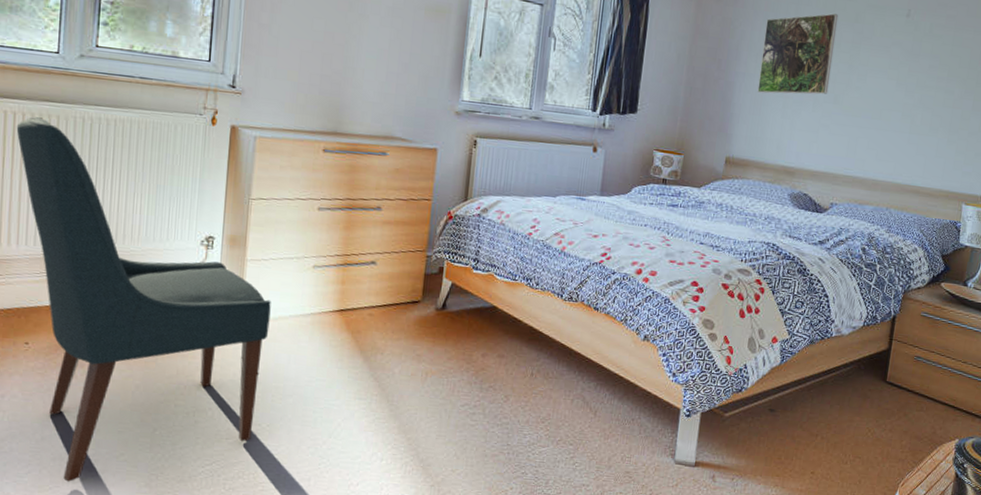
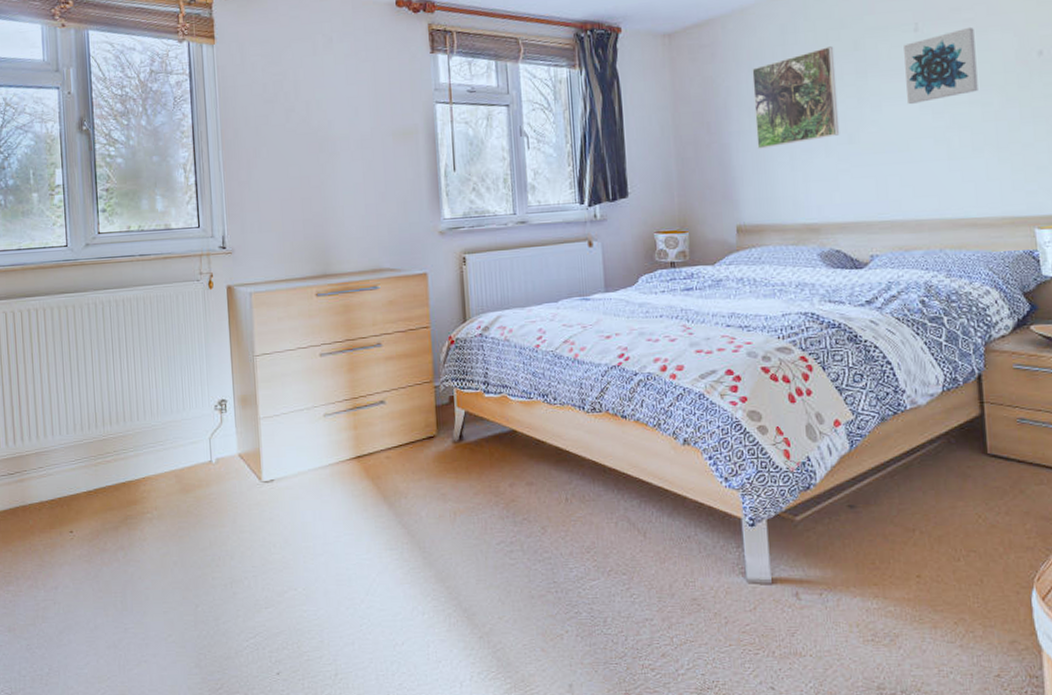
chair: present [16,117,271,482] -> none [39,310,291,670]
wall art: none [888,22,954,80] -> present [904,26,978,105]

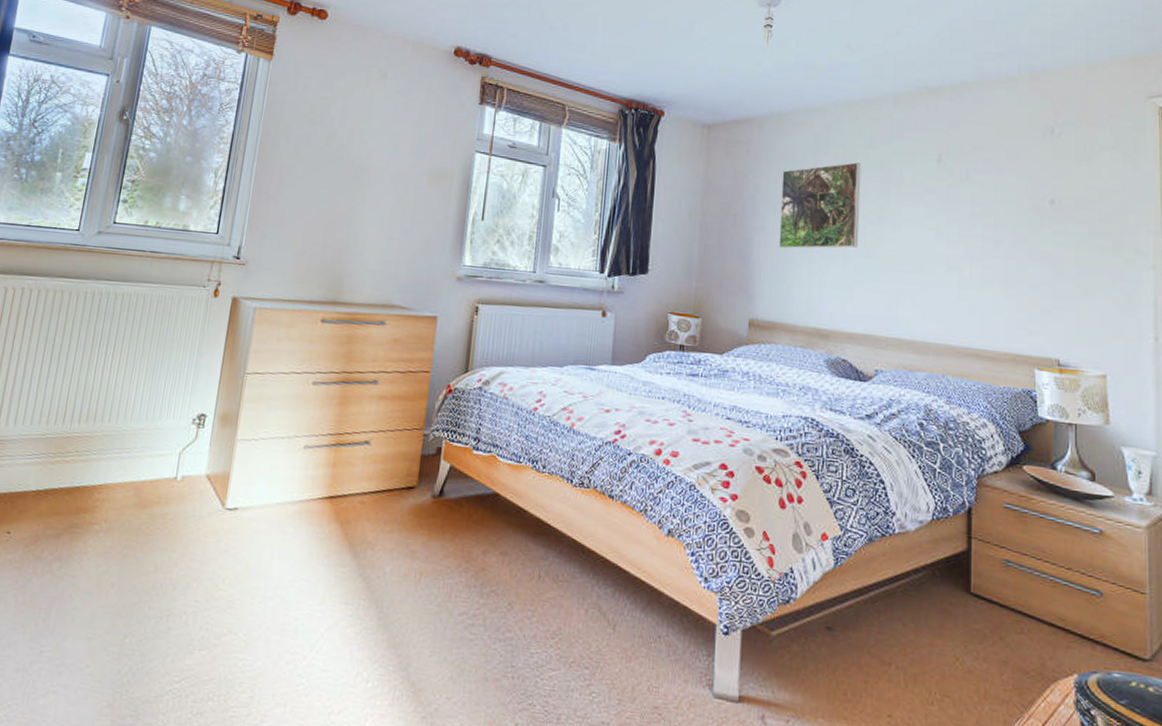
wall art: present [904,26,978,105] -> none [925,166,993,230]

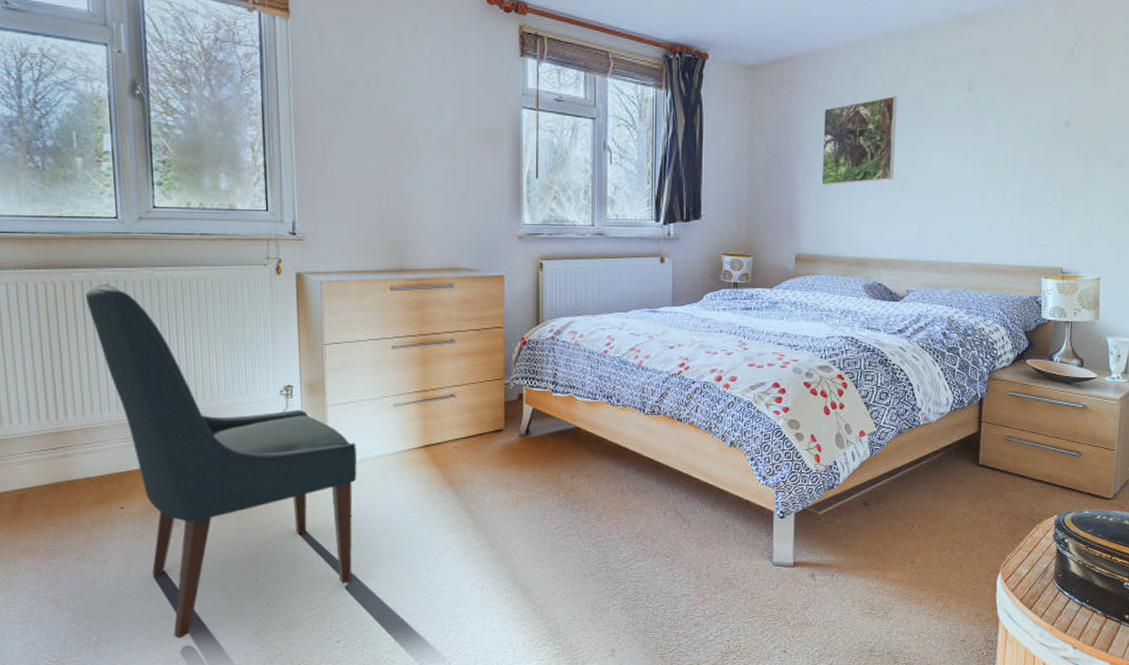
chair: none [20,293,259,699] -> present [85,284,357,639]

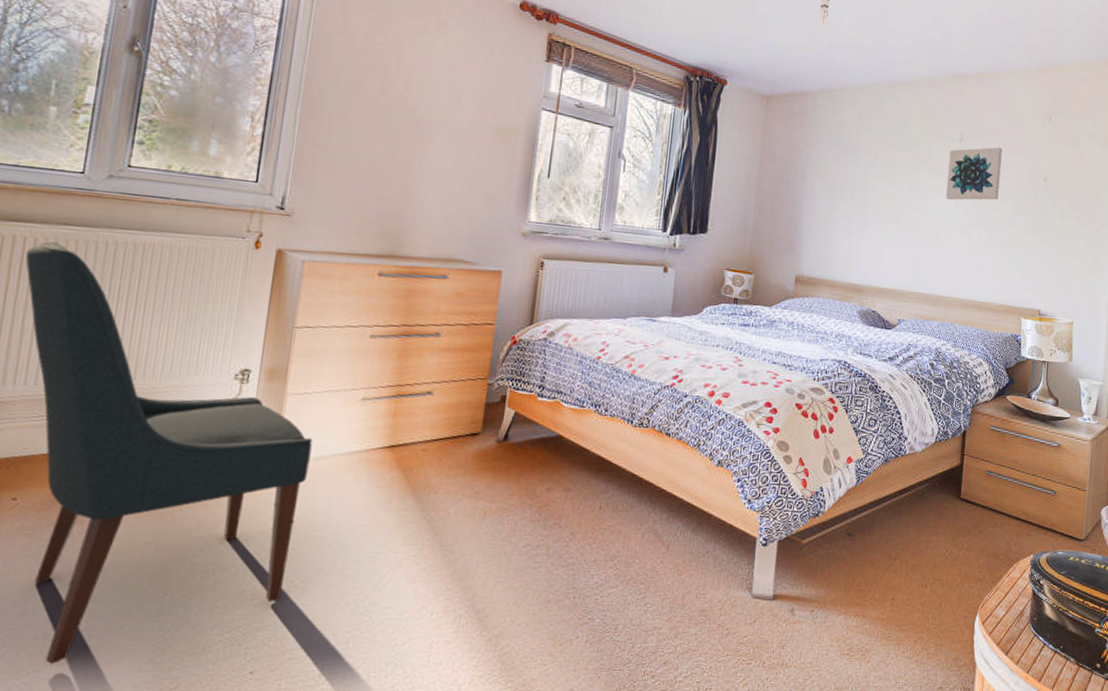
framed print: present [821,96,898,185] -> none [824,137,898,214]
wall art: none [954,93,1017,159] -> present [946,147,1002,200]

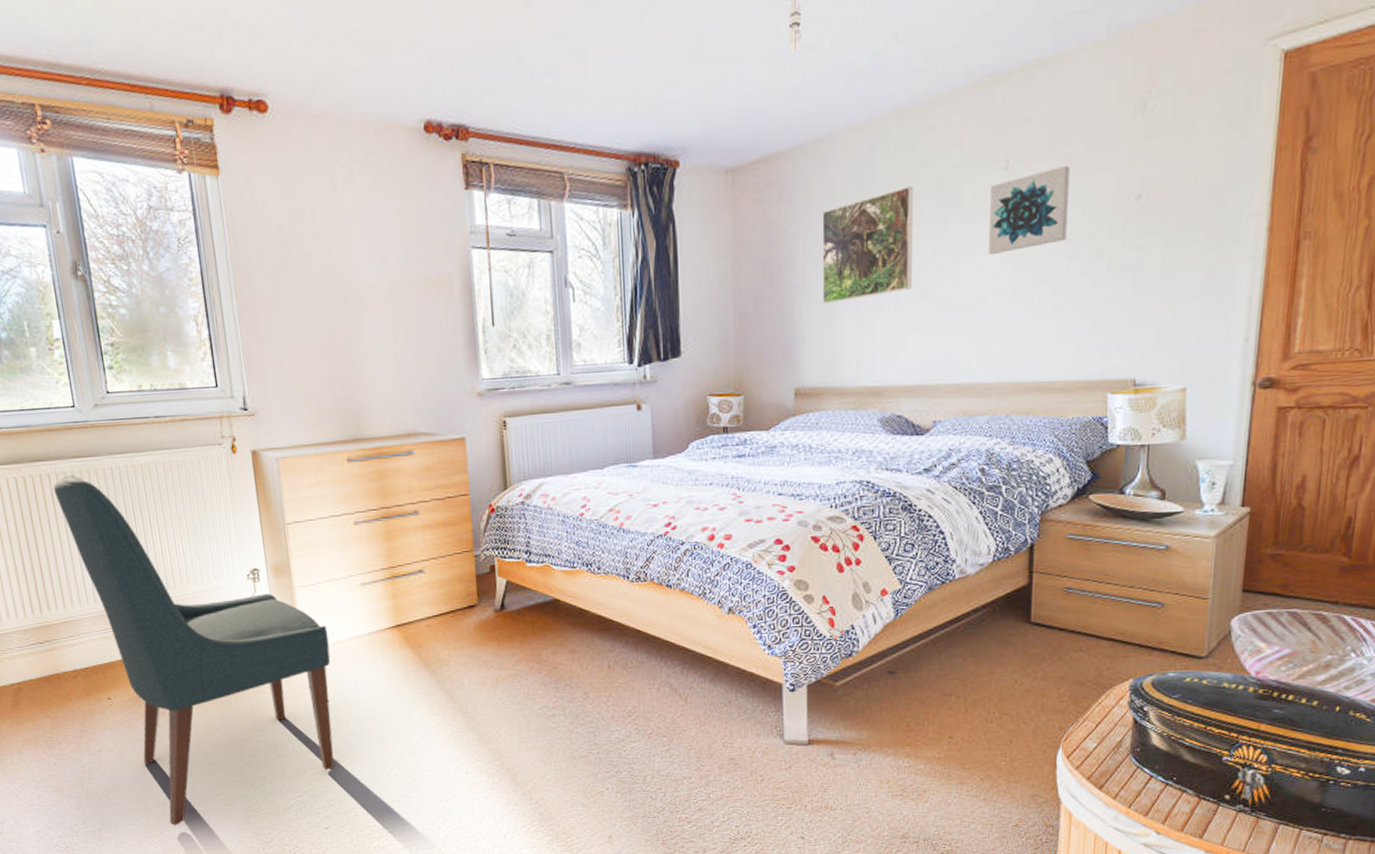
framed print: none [824,137,898,214] -> present [822,186,914,304]

